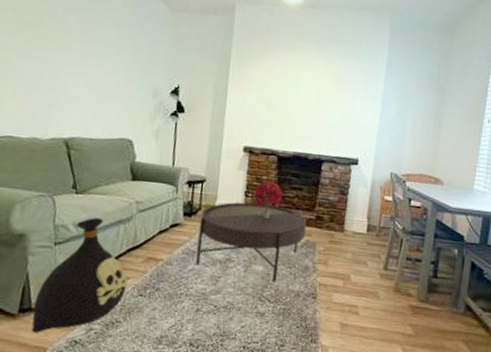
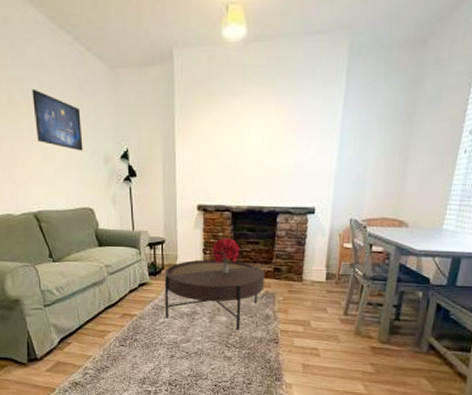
bag: present [32,217,128,333] -> none [38,282,110,377]
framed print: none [84,18,136,83] -> present [32,88,83,151]

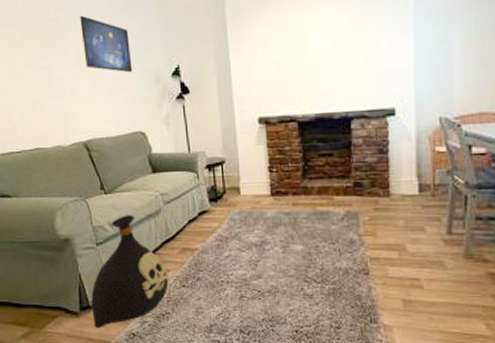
bag: none [38,282,110,377] -> present [91,215,170,328]
coffee table: present [164,259,265,331] -> none [226,177,345,261]
bouquet: present [212,238,240,273] -> none [278,151,311,193]

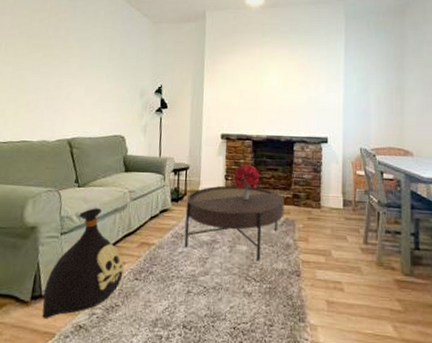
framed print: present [80,15,133,73] -> none [83,37,125,86]
coffee table: none [226,177,345,261] -> present [184,185,285,262]
bouquet: none [278,151,311,193] -> present [233,164,260,200]

